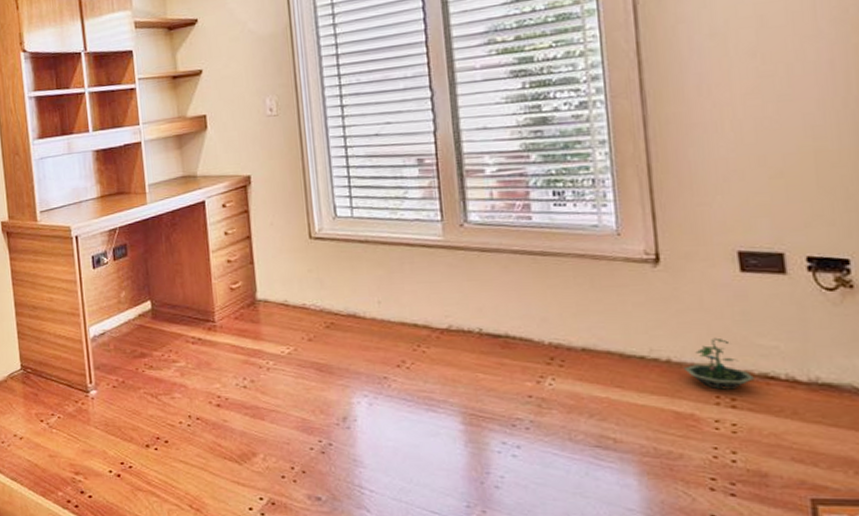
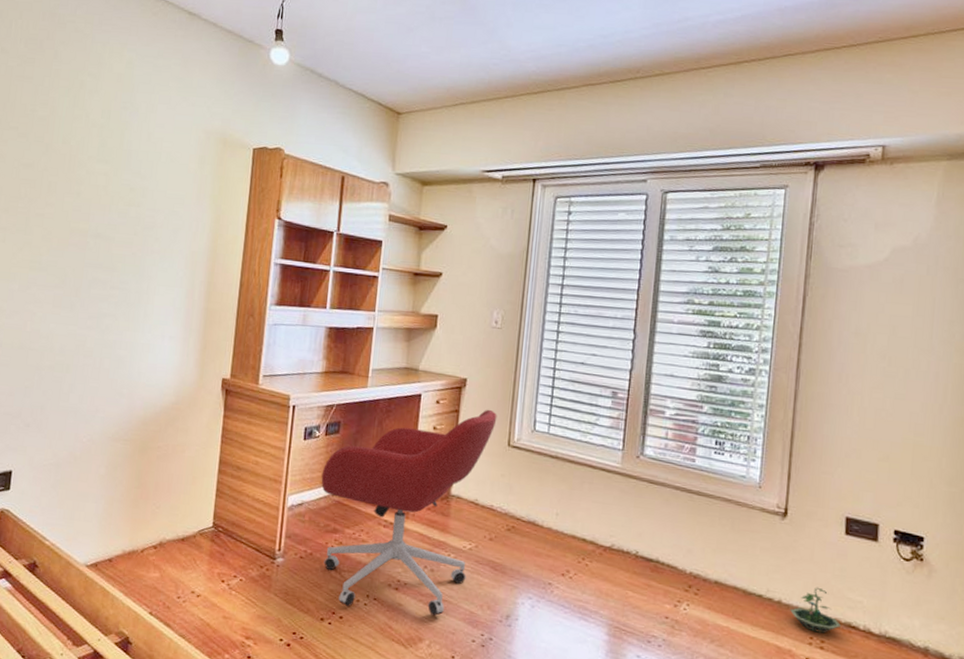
office chair: none [118,203,292,430] -> present [321,409,497,617]

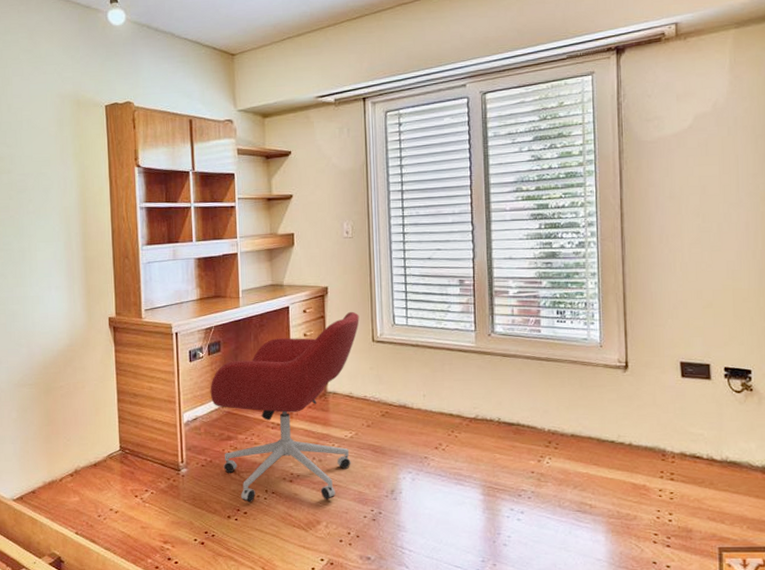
terrarium: present [790,587,841,633] -> none [641,427,686,467]

